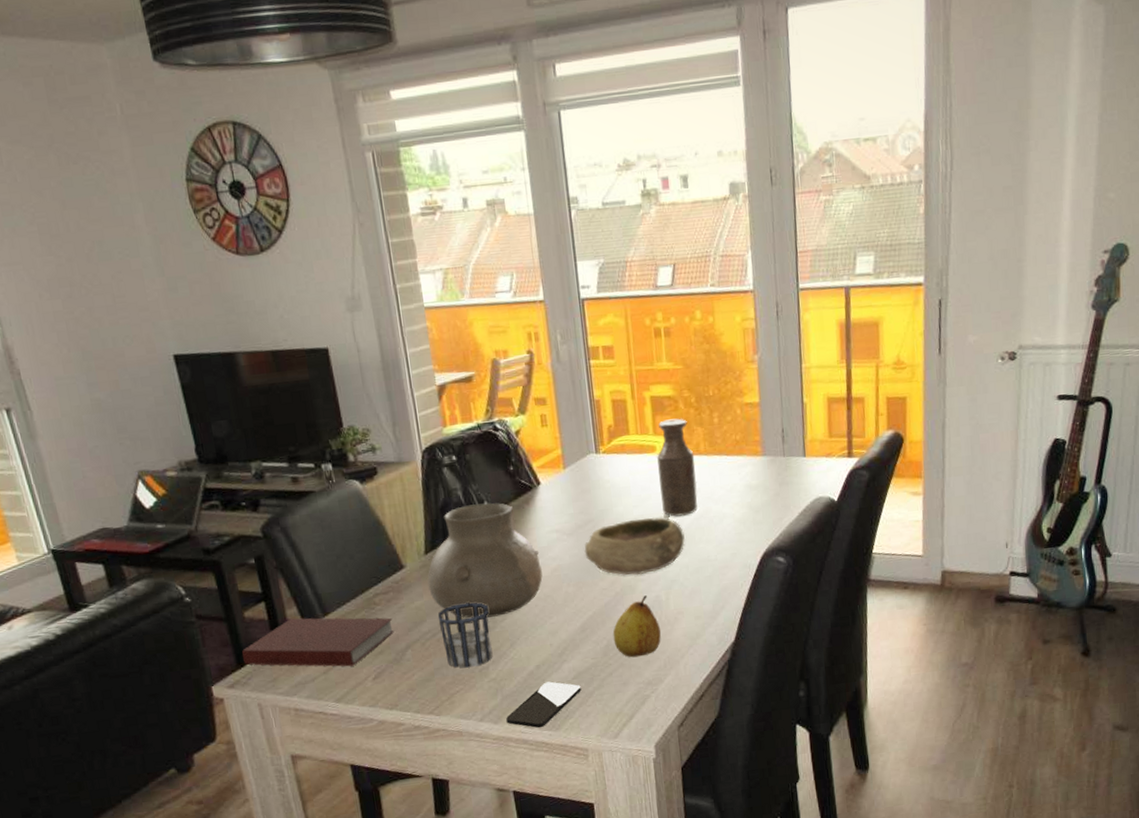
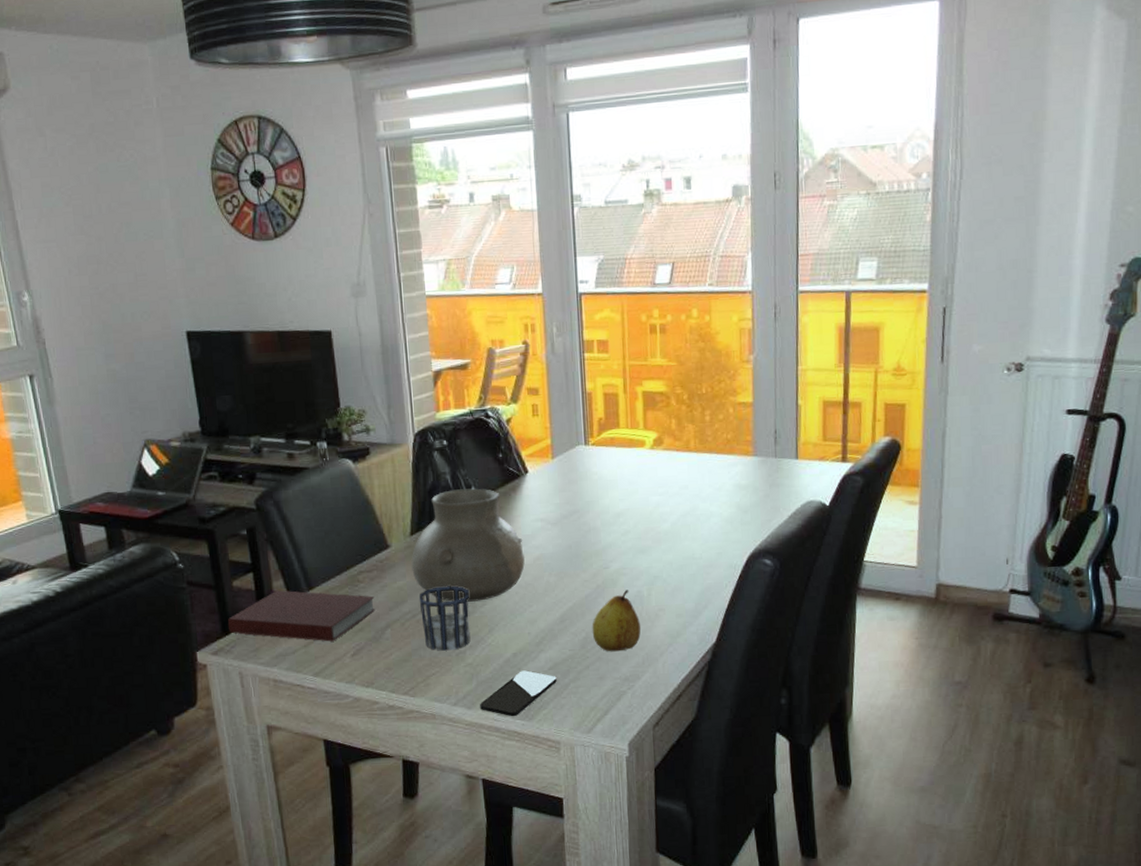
bowl: present [584,517,685,576] -> none [568,512,670,569]
bottle: present [656,418,698,517] -> none [645,414,686,512]

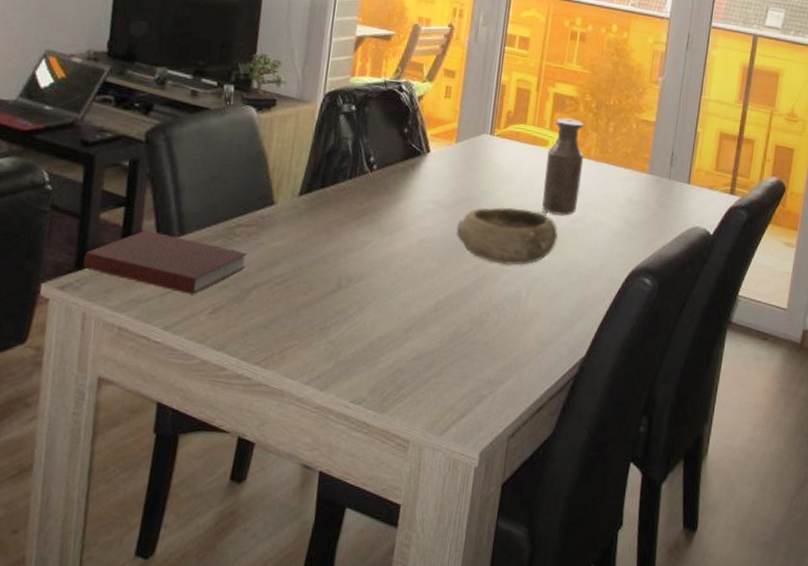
vase: present [411,488,525,602] -> none [292,156,412,276]
cup: present [419,586,471,651] -> none [290,253,347,324]
smartphone: present [480,670,557,717] -> none [333,357,419,406]
bowl: none [568,512,670,569] -> present [456,206,558,266]
fruit: present [592,590,641,652] -> none [463,288,514,352]
bottle: none [645,414,686,512] -> present [542,118,584,216]

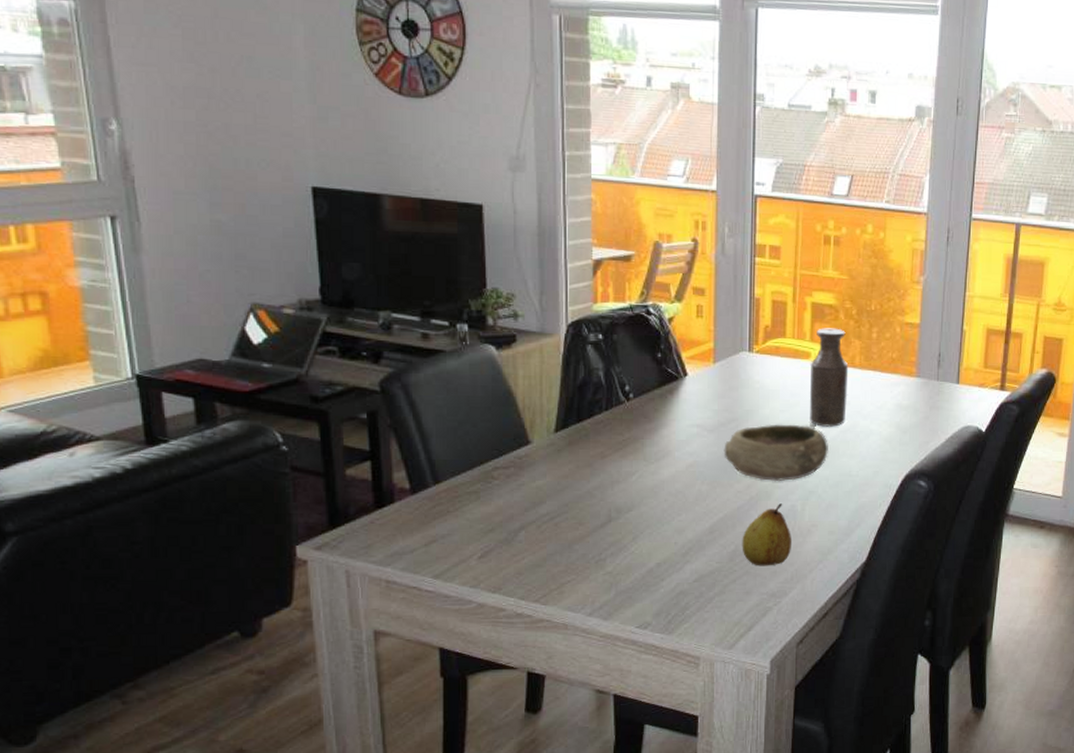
notebook: present [83,230,248,295] -> none [336,482,509,542]
fruit: none [463,288,514,352] -> present [742,503,791,566]

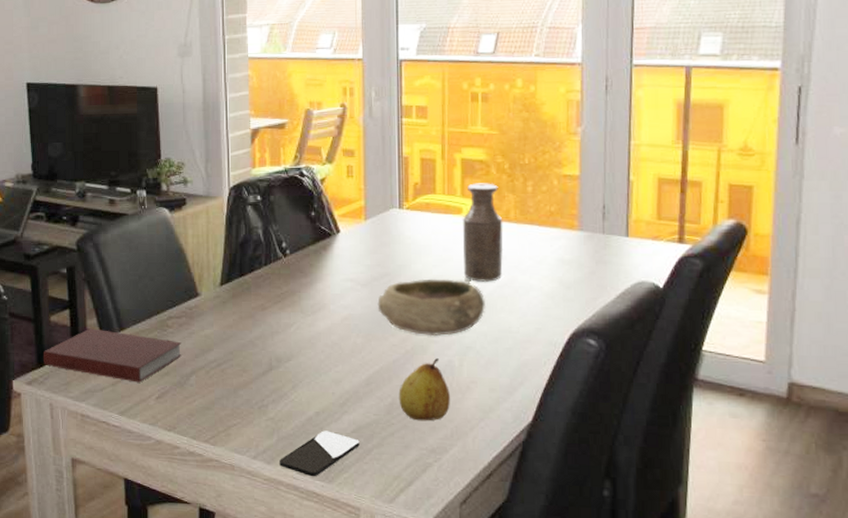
notebook: none [336,482,509,542] -> present [43,328,182,383]
smartphone: none [617,582,701,630] -> present [280,430,360,477]

